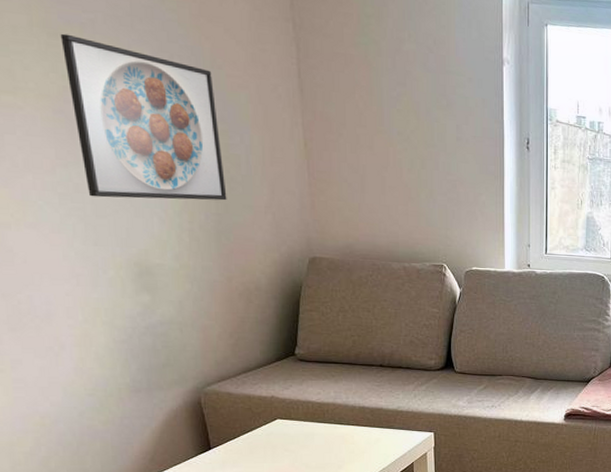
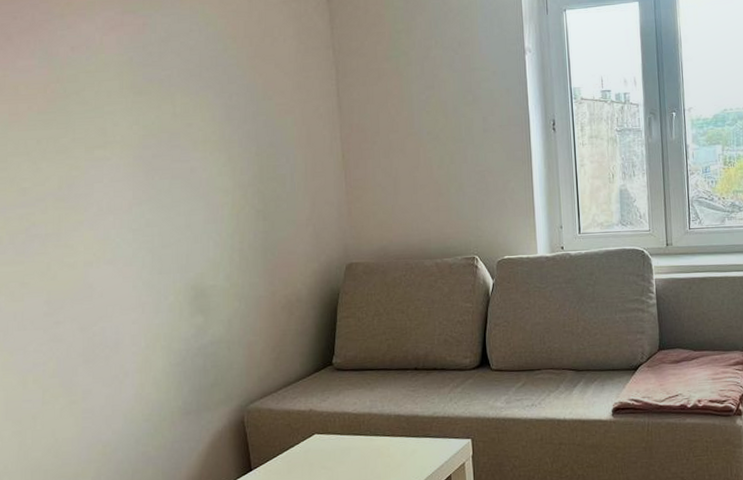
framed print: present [60,33,227,201] -> none [144,90,273,229]

